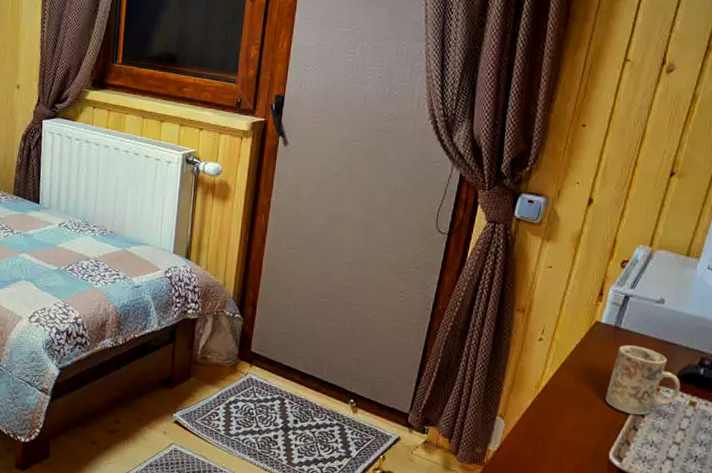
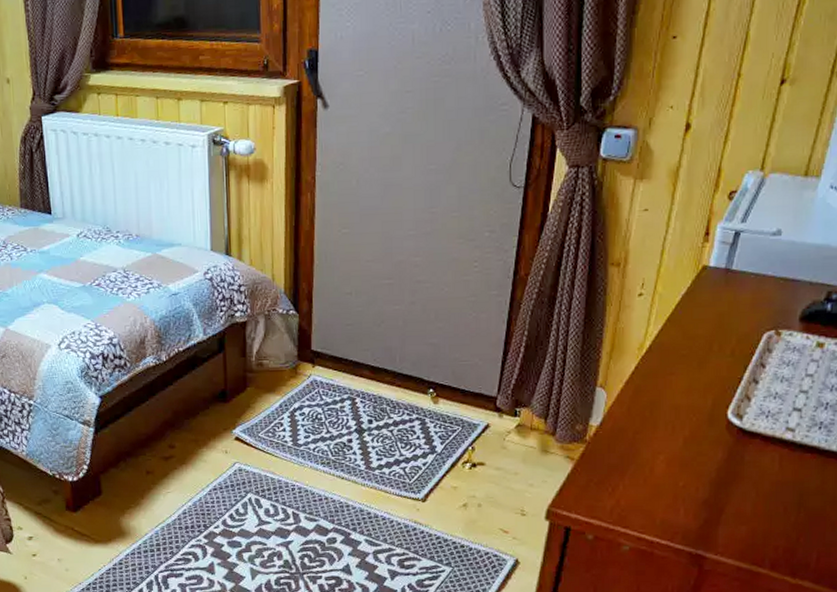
mug: present [605,345,681,416] -> none [720,288,806,366]

